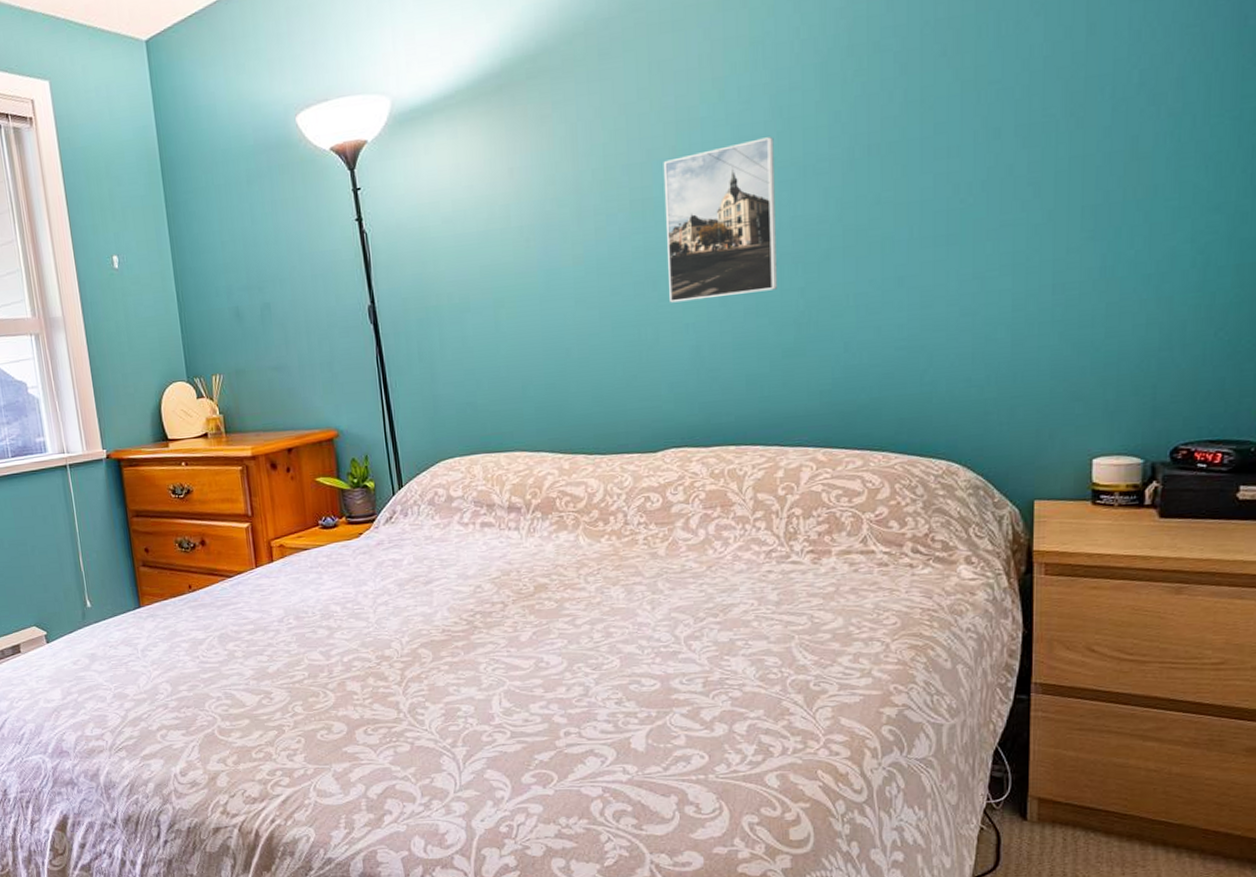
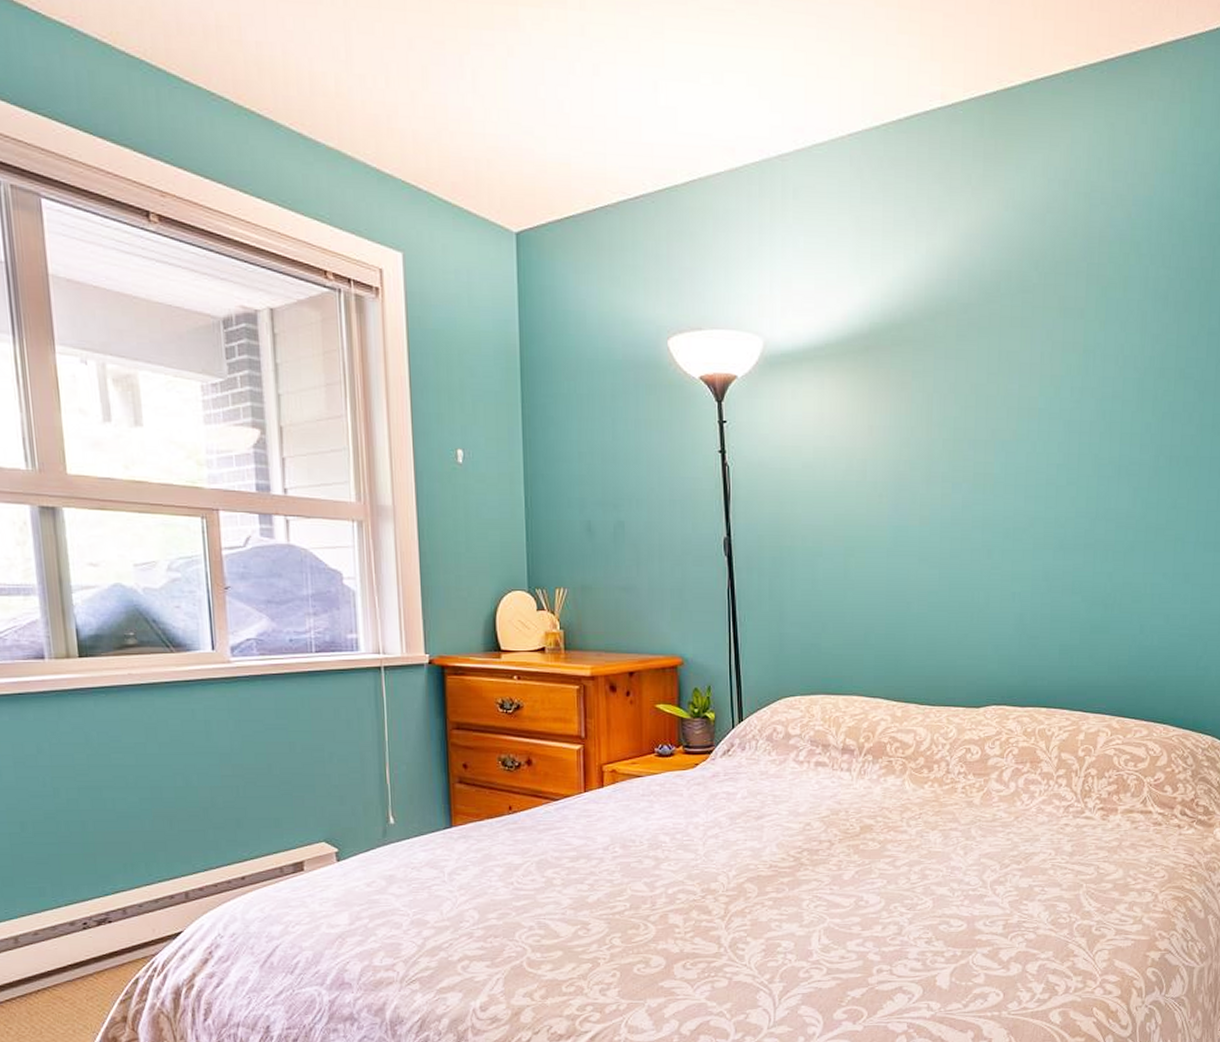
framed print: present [663,137,777,303] -> none [1001,435,1097,572]

